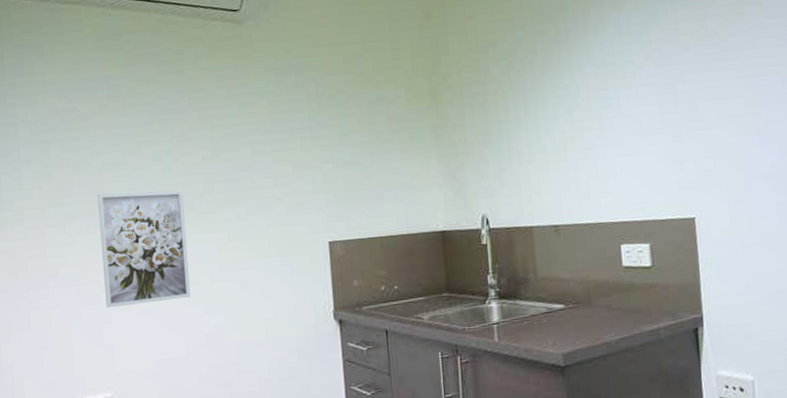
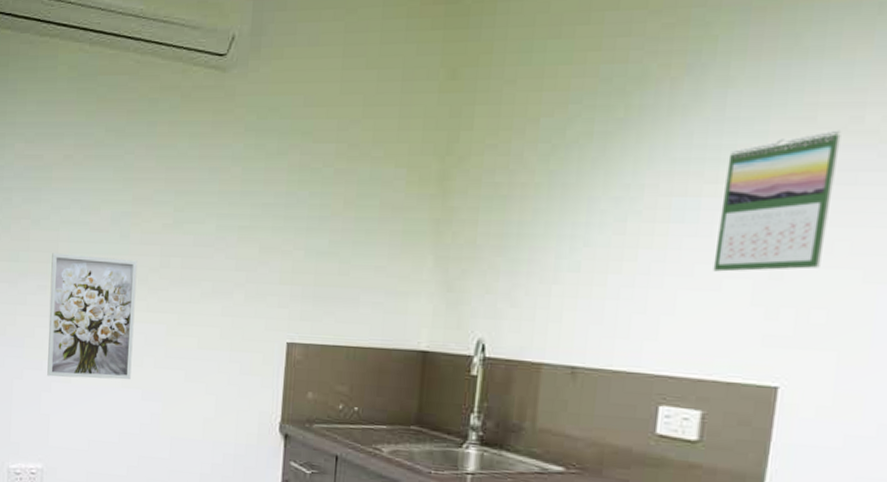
calendar: none [630,35,703,141] -> present [713,130,842,272]

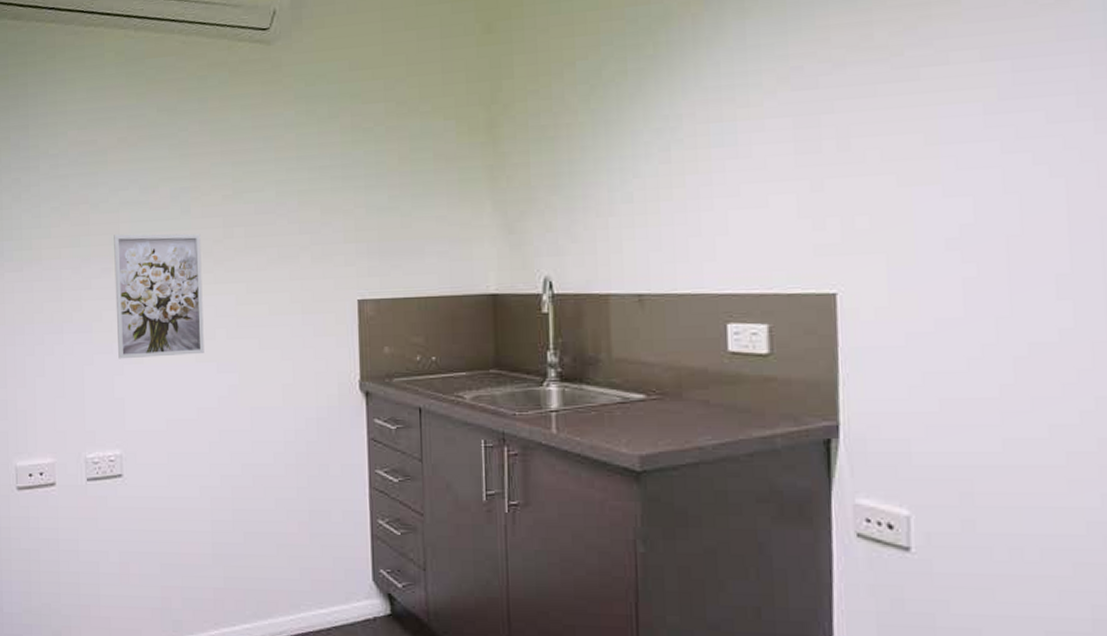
calendar: present [713,130,842,272] -> none [755,48,857,190]

